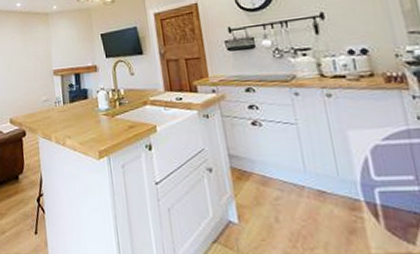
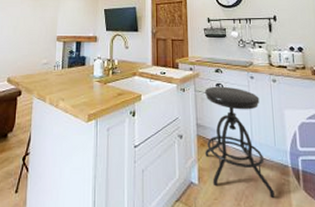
stool: none [234,107,344,240] -> present [205,86,275,199]

